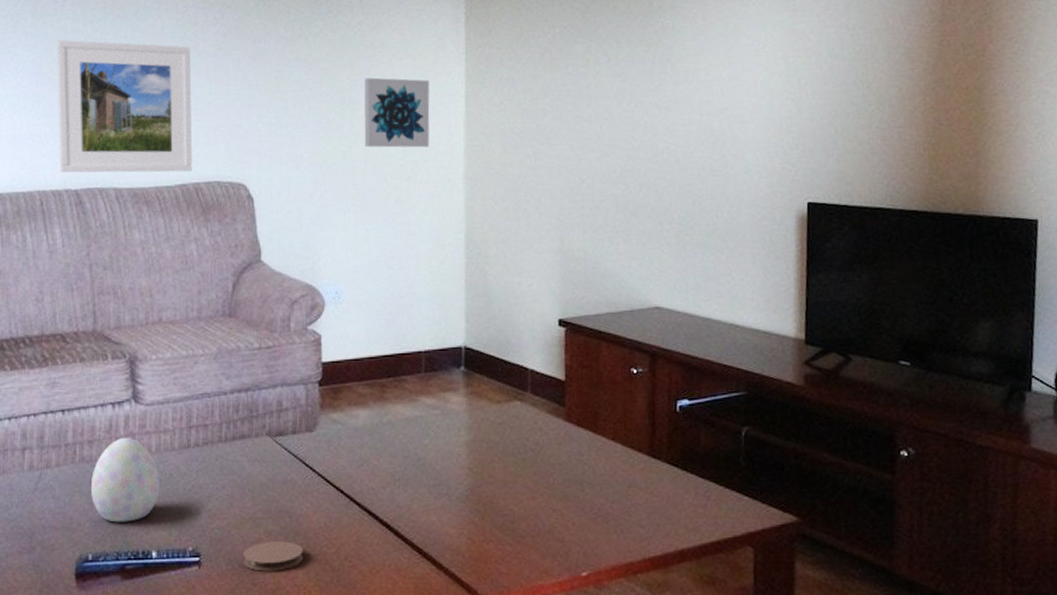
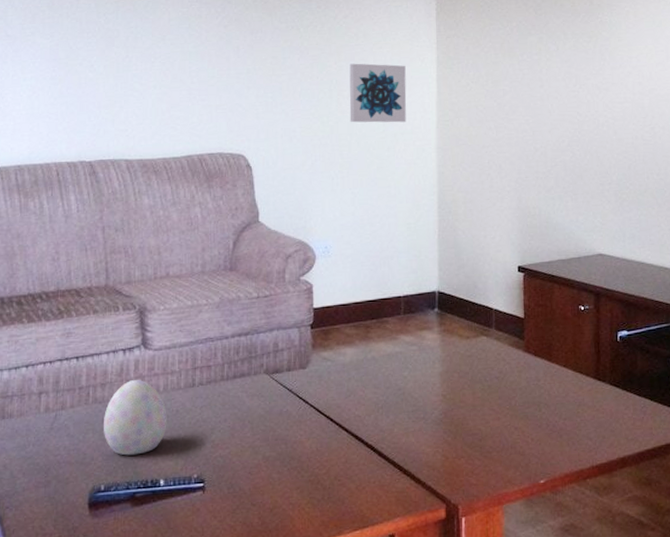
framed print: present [57,40,192,173] -> none [73,30,196,147]
coaster: present [243,541,304,571] -> none [243,465,298,493]

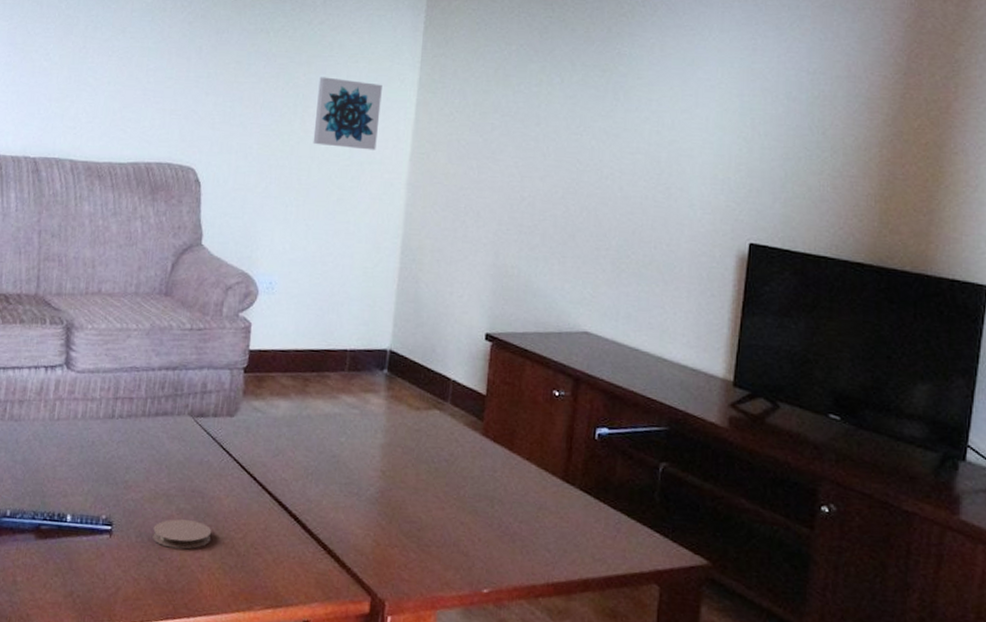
decorative egg: present [103,379,167,456] -> none [16,400,83,484]
coaster: none [243,465,298,493] -> present [152,519,212,550]

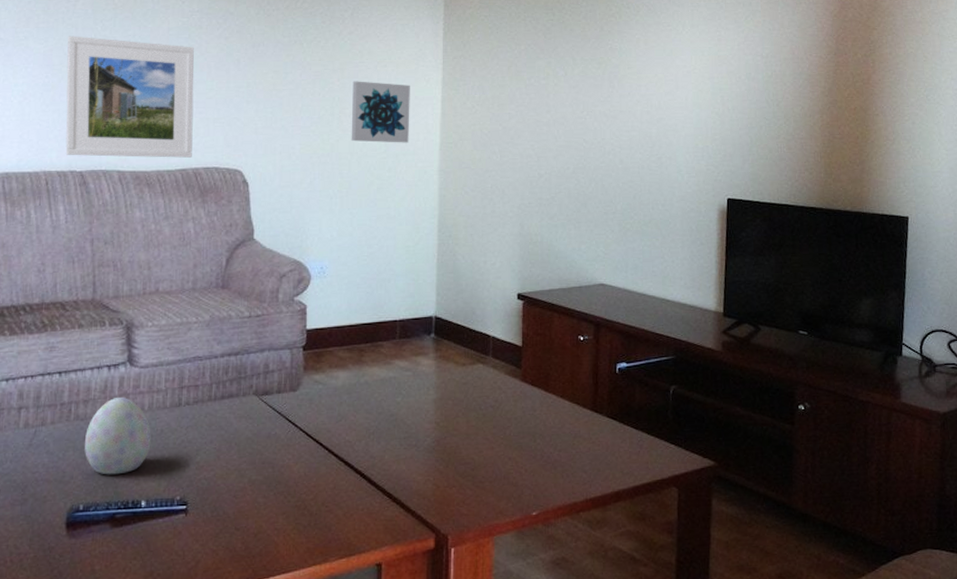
decorative egg: none [16,400,83,484] -> present [84,396,151,475]
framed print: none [21,13,156,151] -> present [65,36,195,158]
coaster: present [152,519,212,550] -> none [227,489,284,517]

